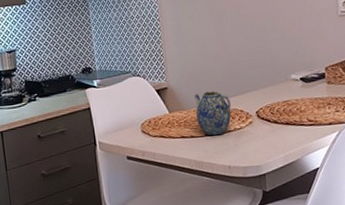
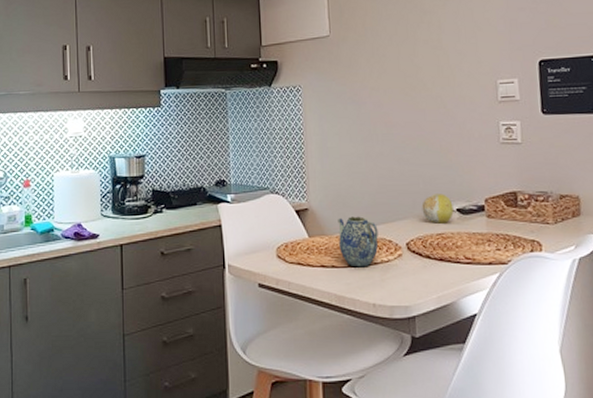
fruit: none [269,65,298,92] -> present [421,194,454,224]

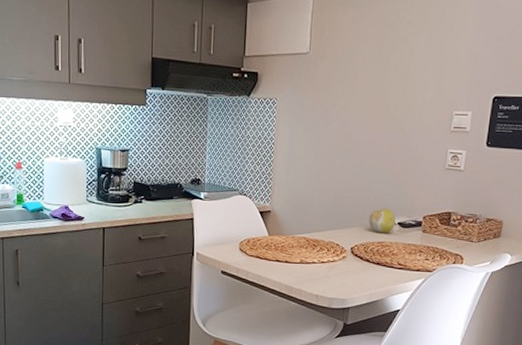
teapot: present [338,216,379,268] -> none [294,221,329,265]

